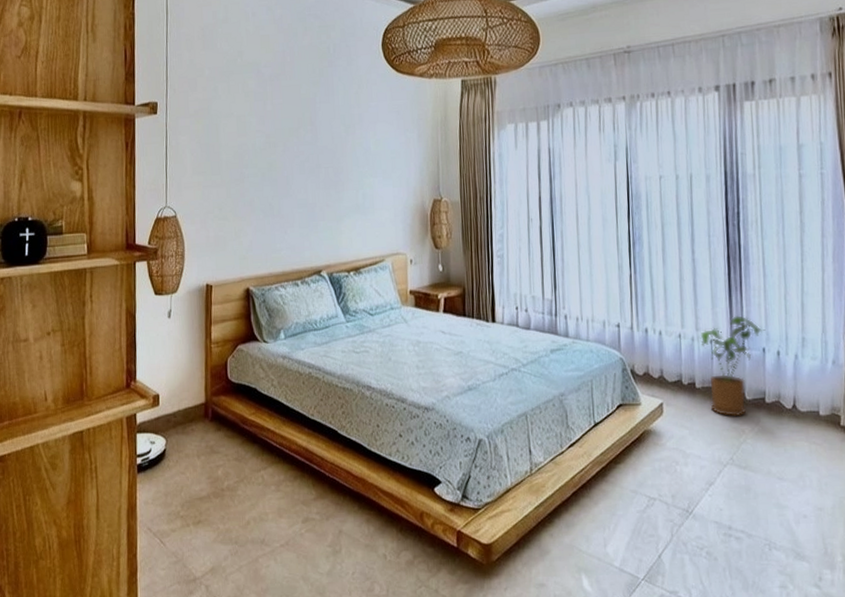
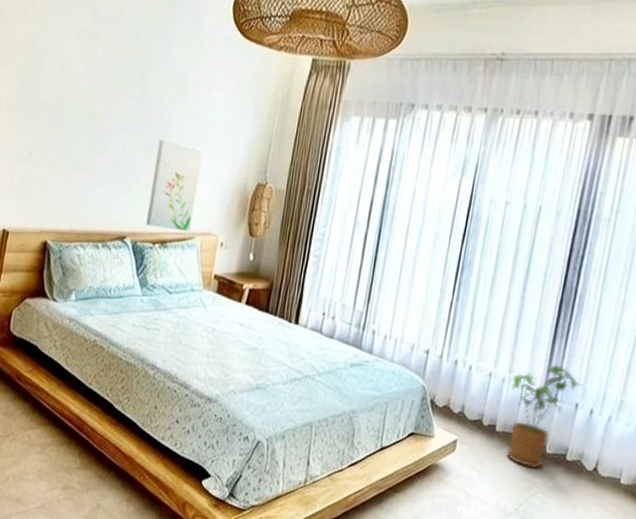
wall art: none [336,175,381,257] -> present [145,139,203,232]

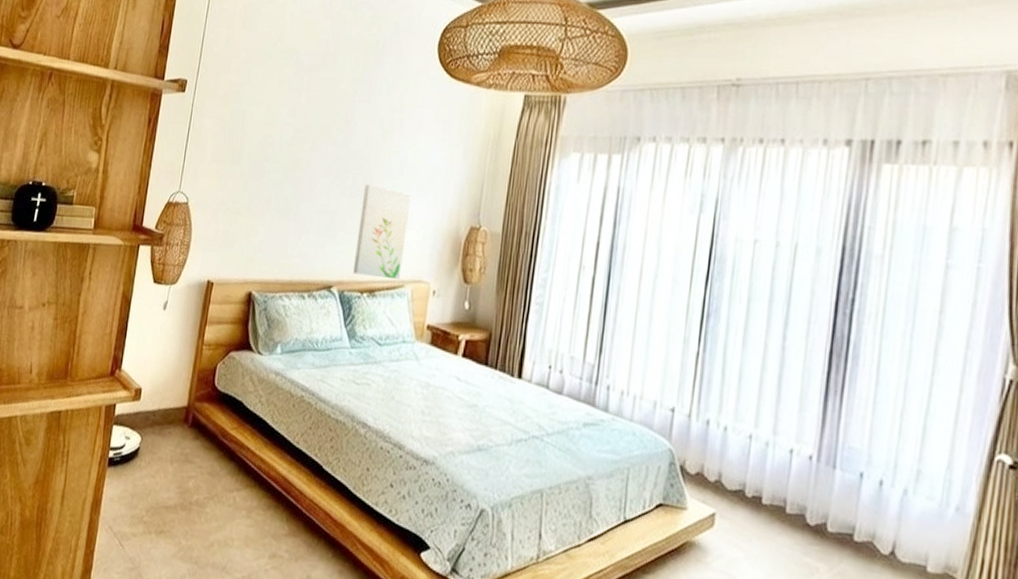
house plant: present [506,364,584,469] -> none [777,426,868,551]

